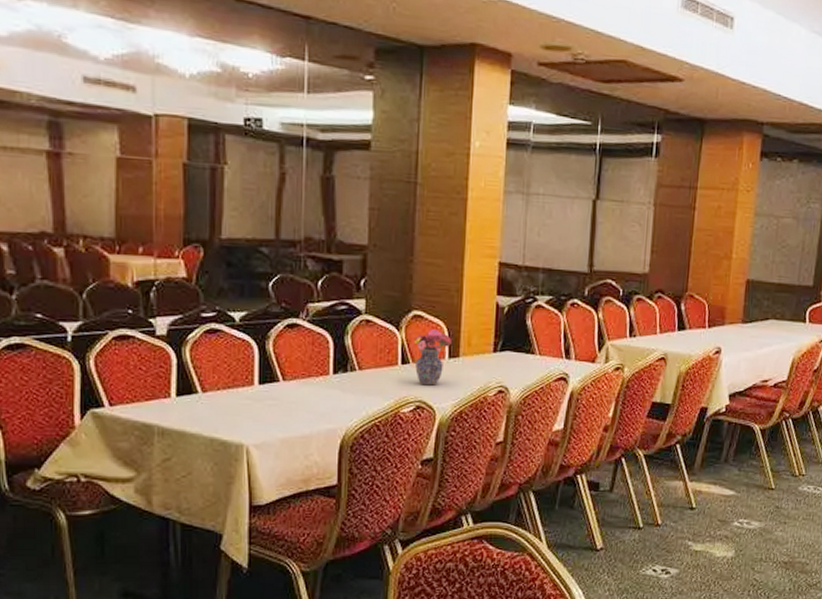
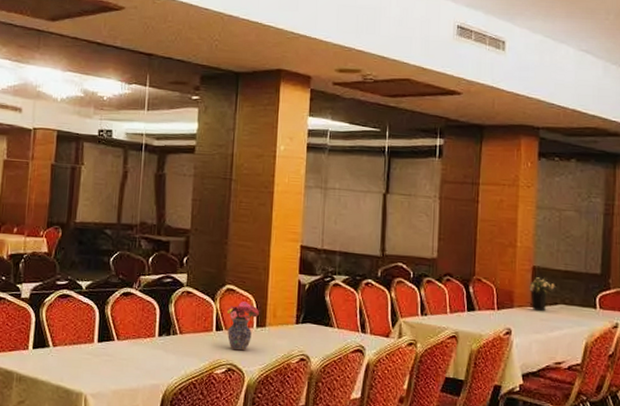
flower arrangement: none [741,290,769,327] -> present [529,276,557,311]

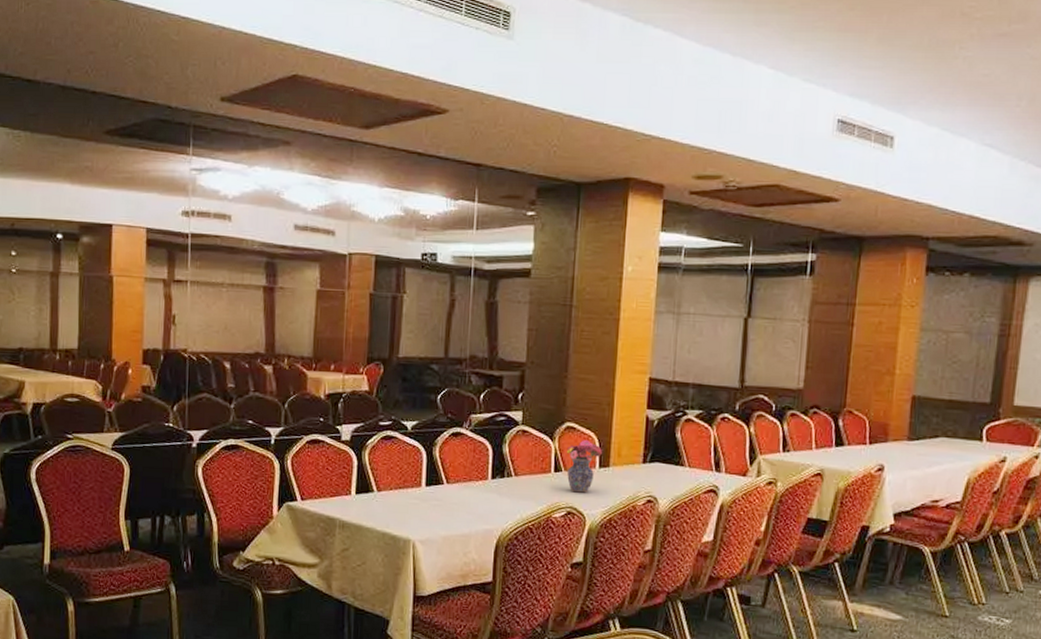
flower arrangement: present [529,276,557,311] -> none [907,407,938,445]

